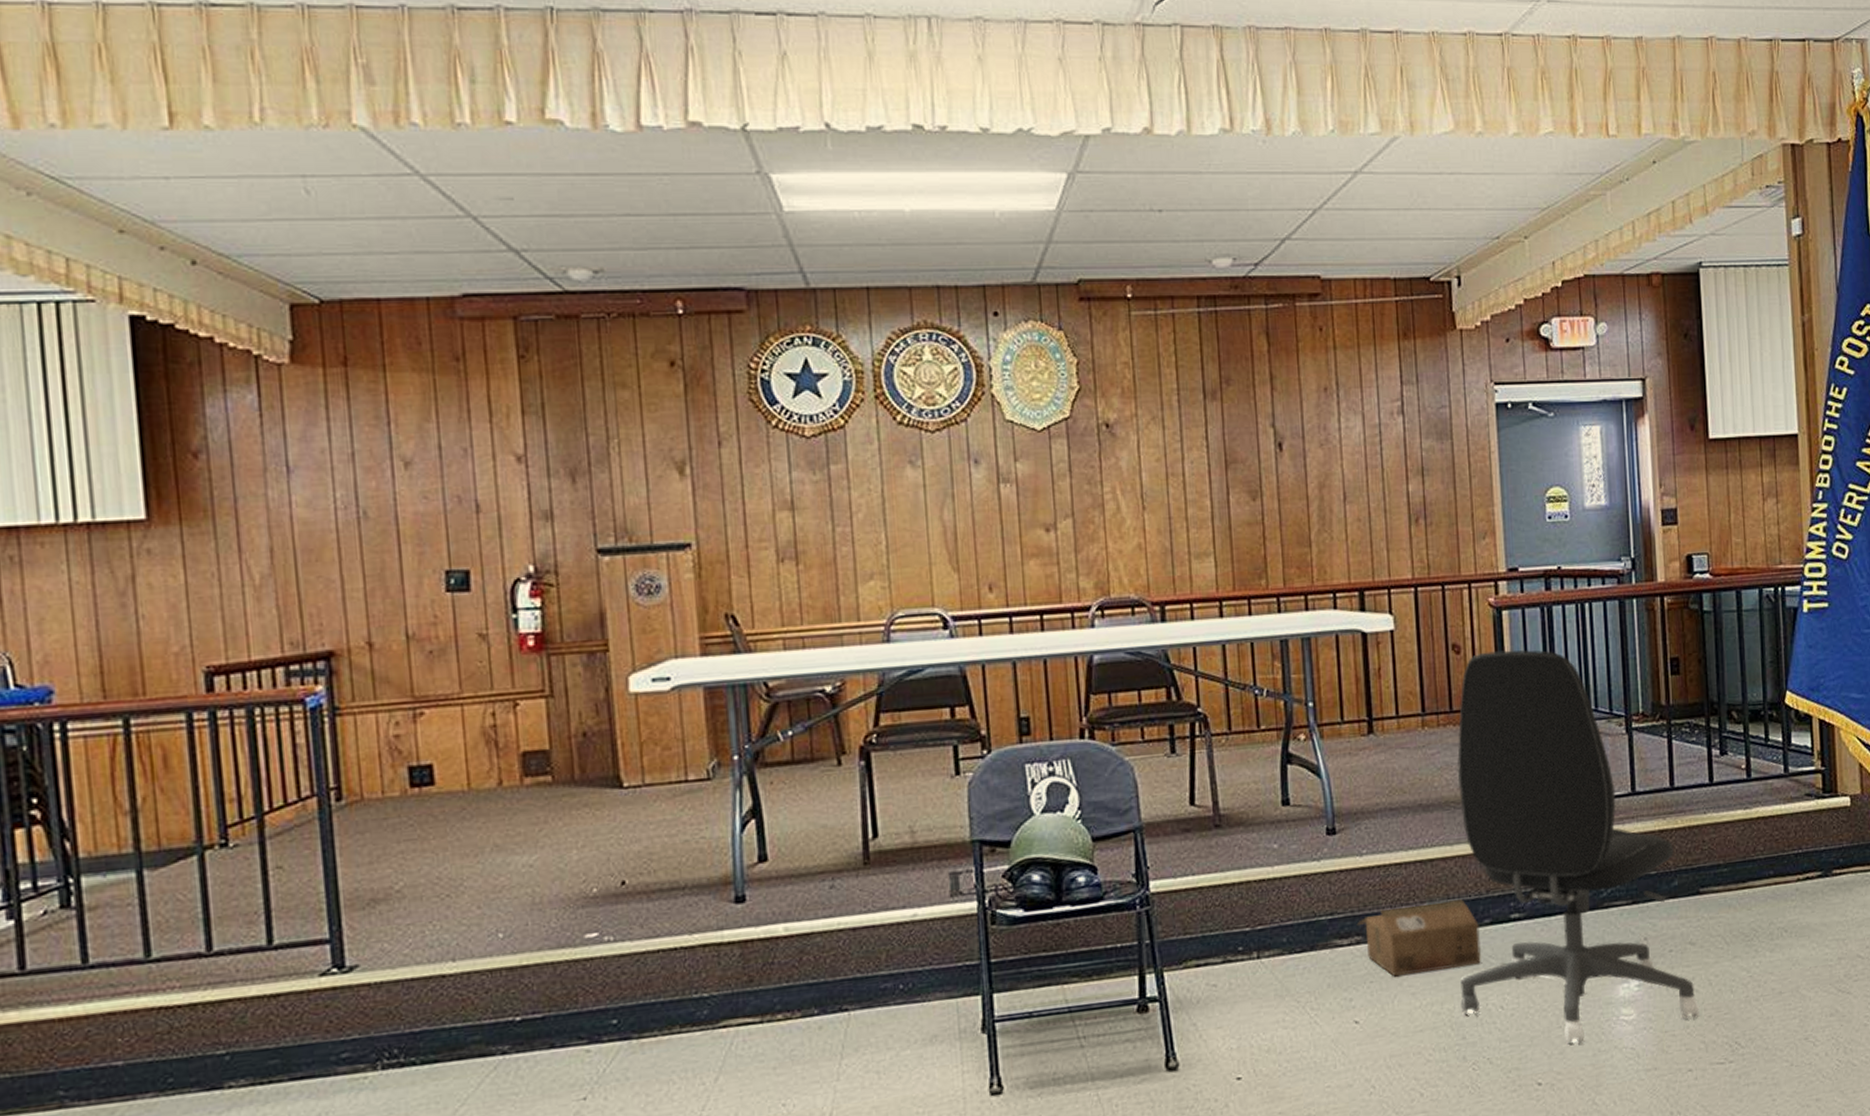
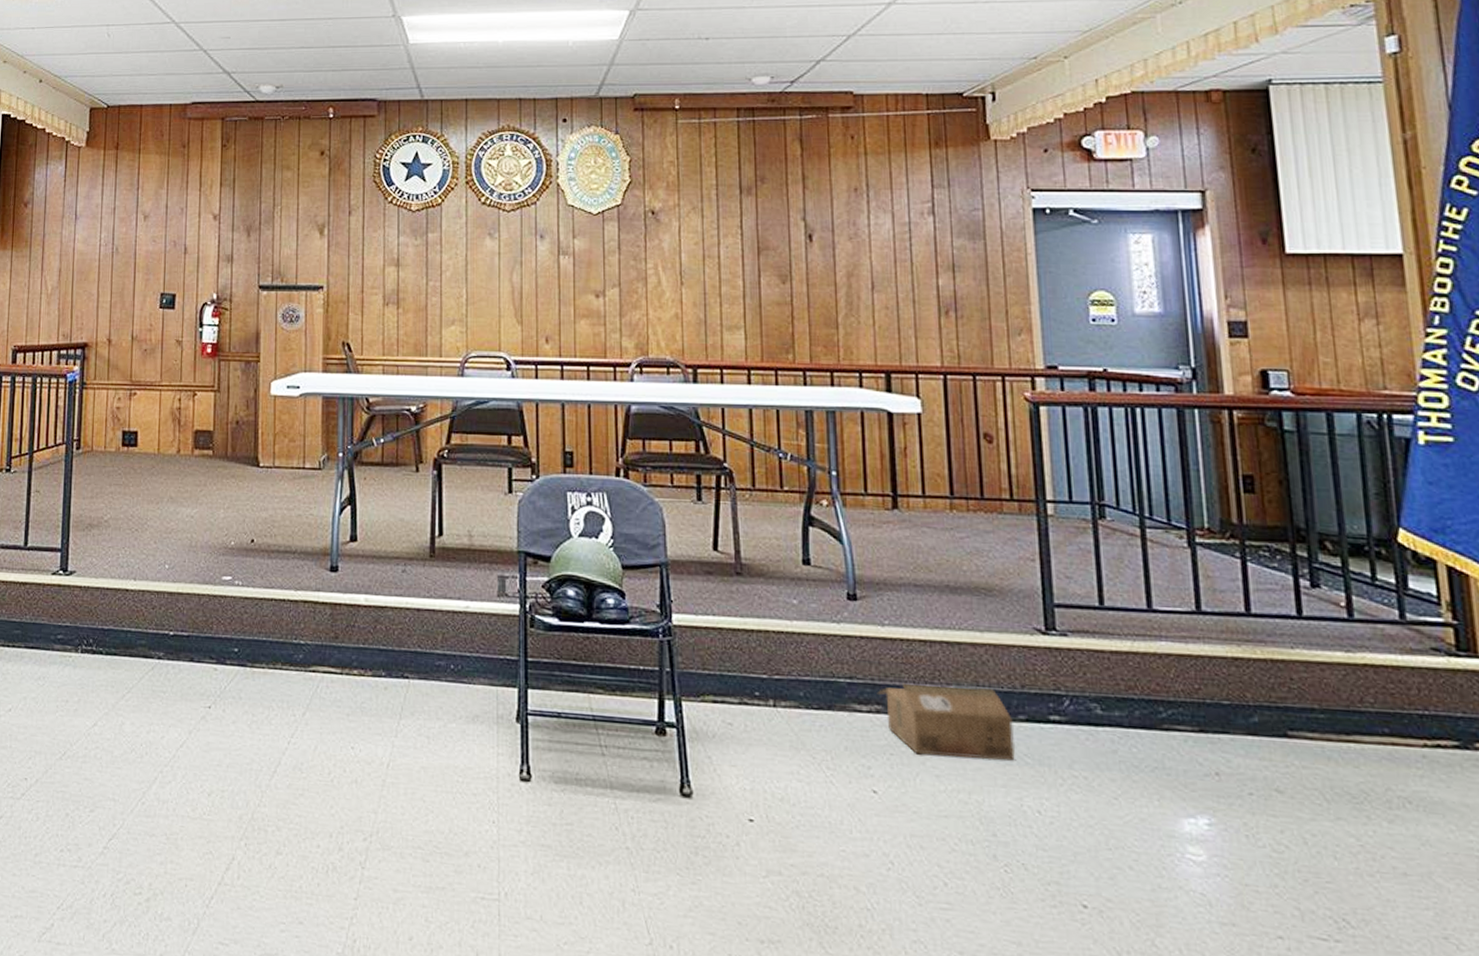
office chair: present [1457,650,1700,1045] -> none [988,444,1292,879]

